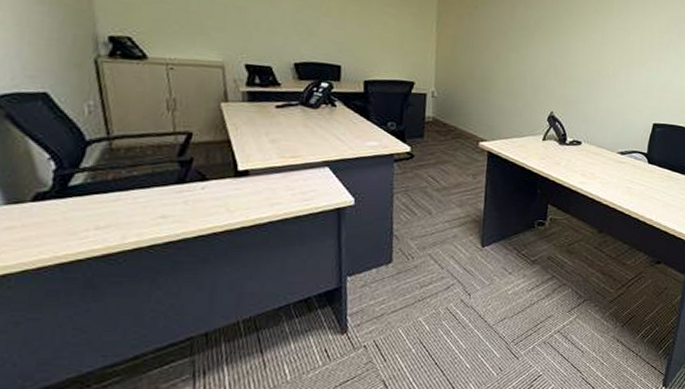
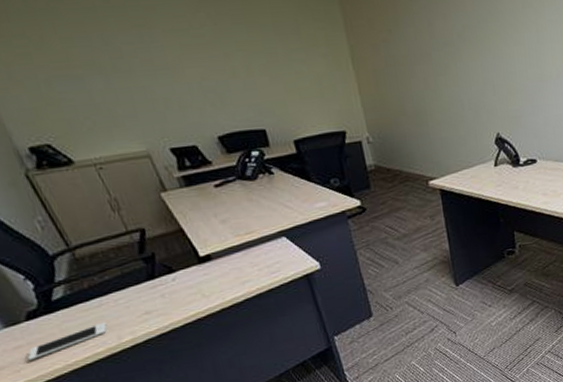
cell phone: none [14,217,116,246] -> present [27,322,107,362]

